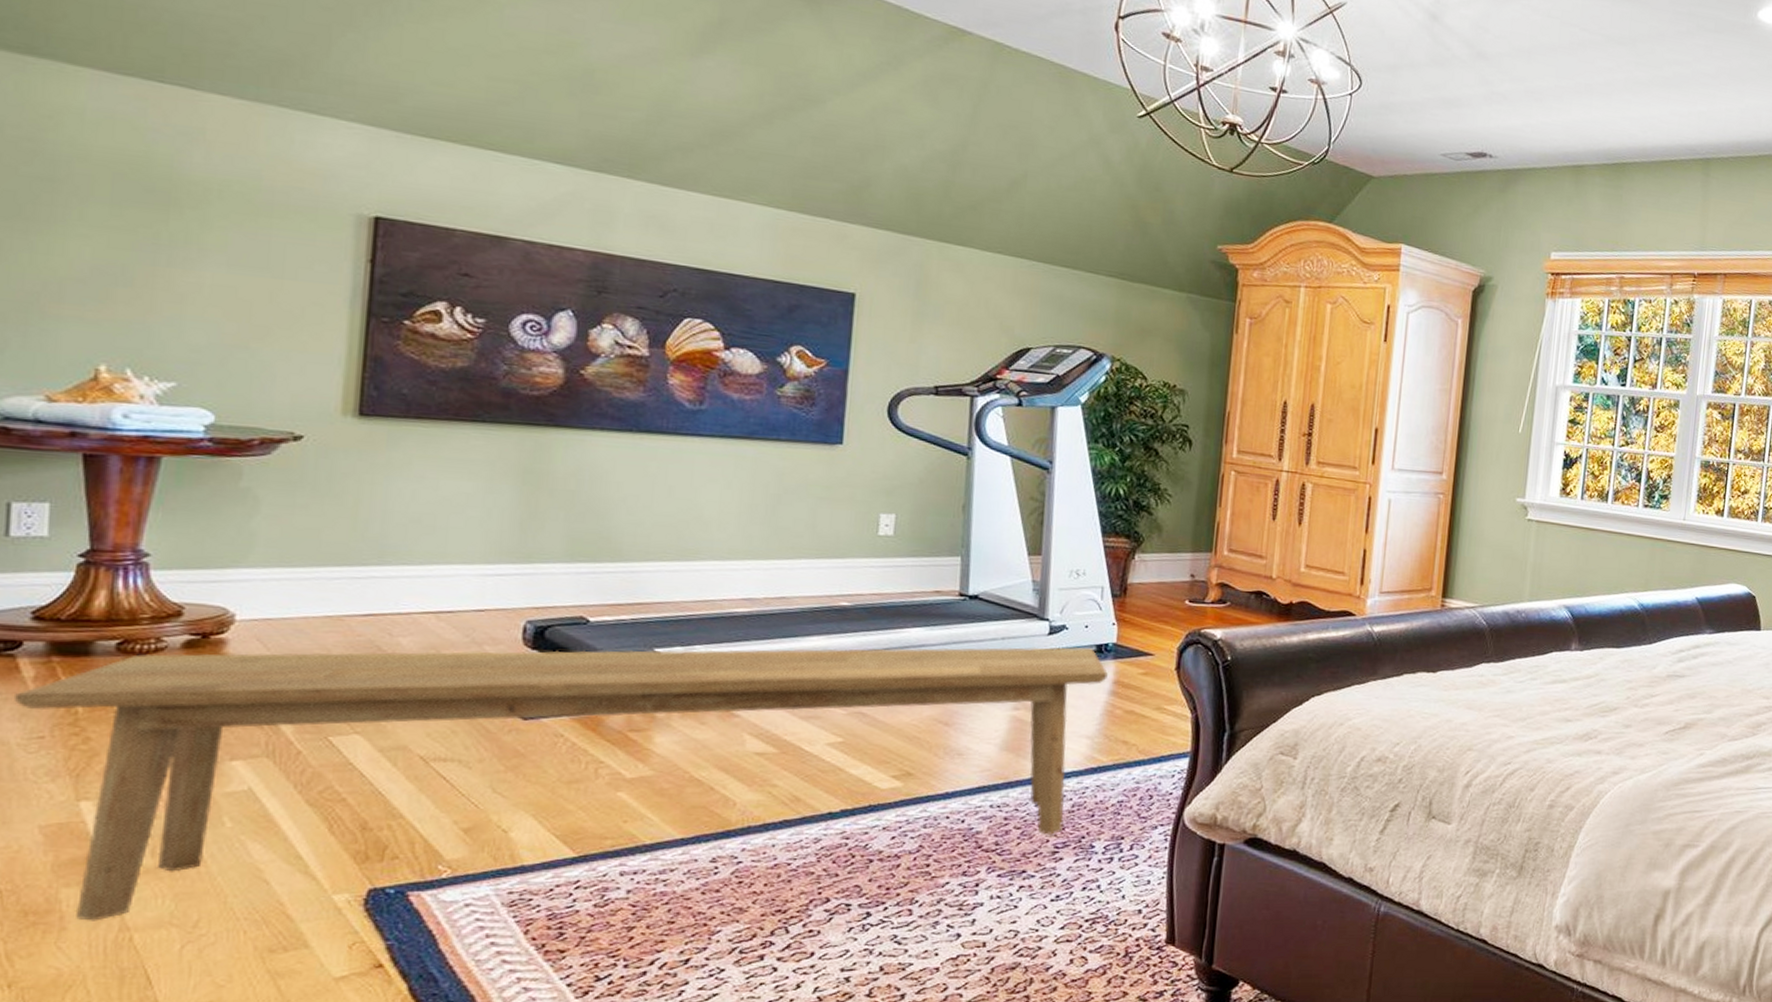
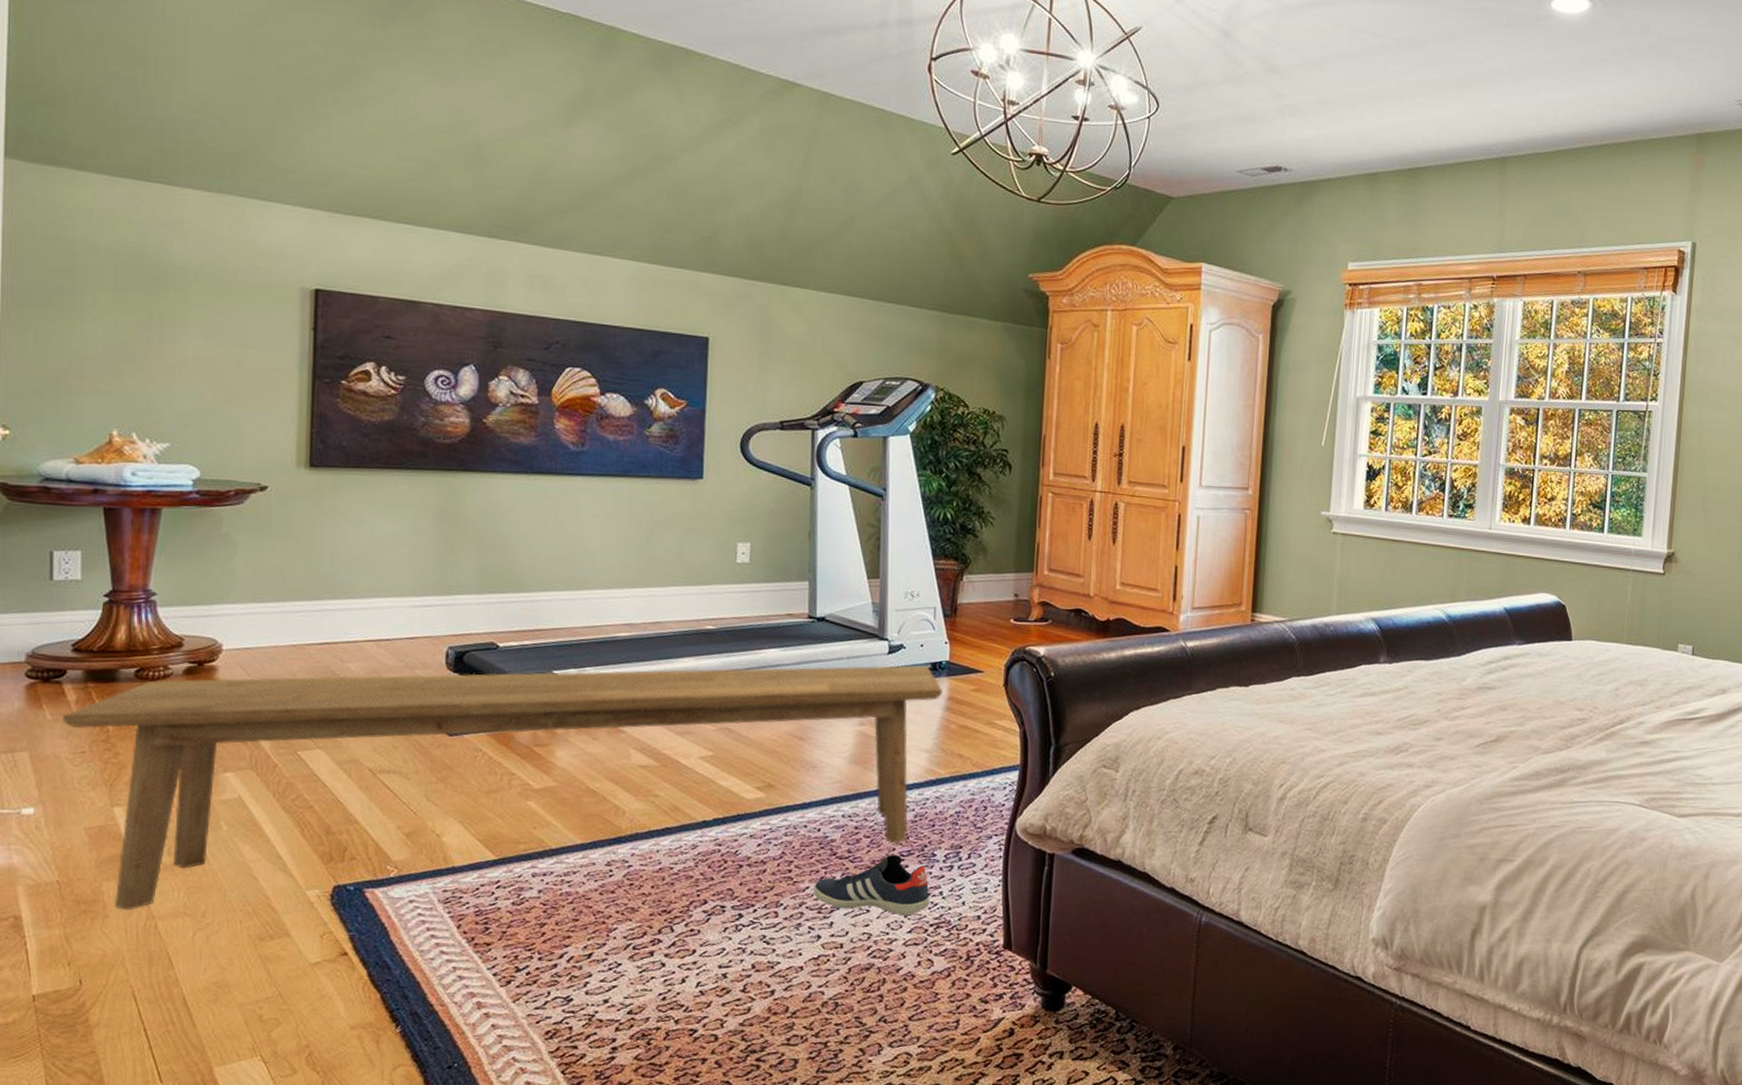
sneaker: none [954,847,1086,910] -> present [814,855,930,915]

